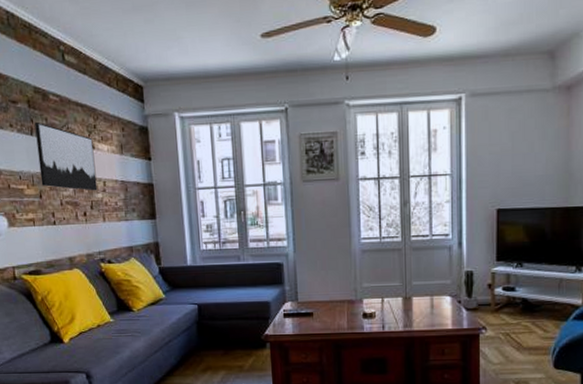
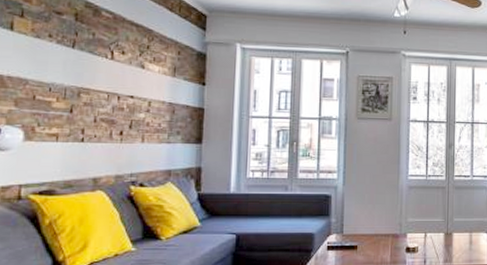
wall art: present [34,121,98,191] -> none [74,35,144,111]

